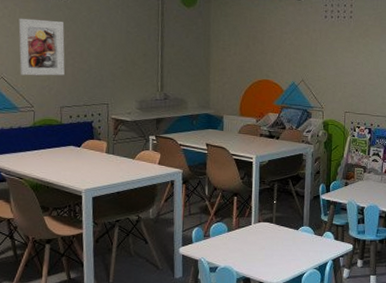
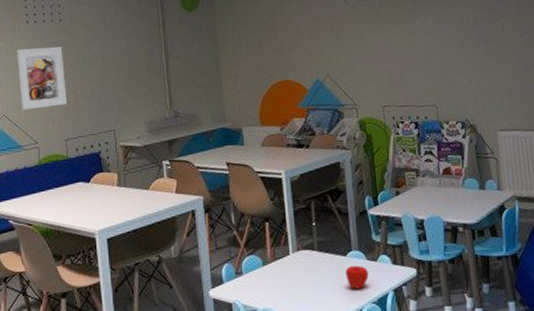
apple: none [295,238,314,257] -> present [345,265,369,289]

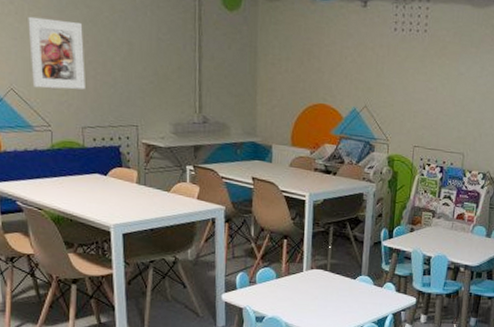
apple: present [345,265,369,289] -> none [352,288,373,309]

